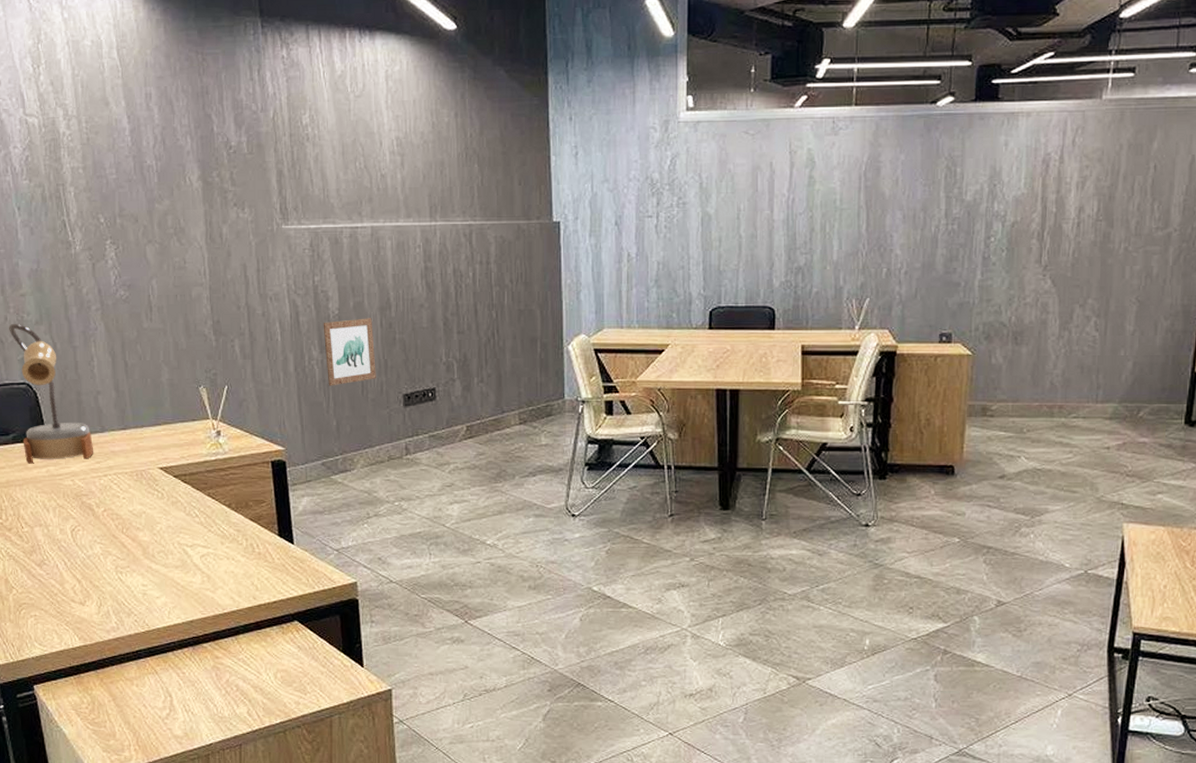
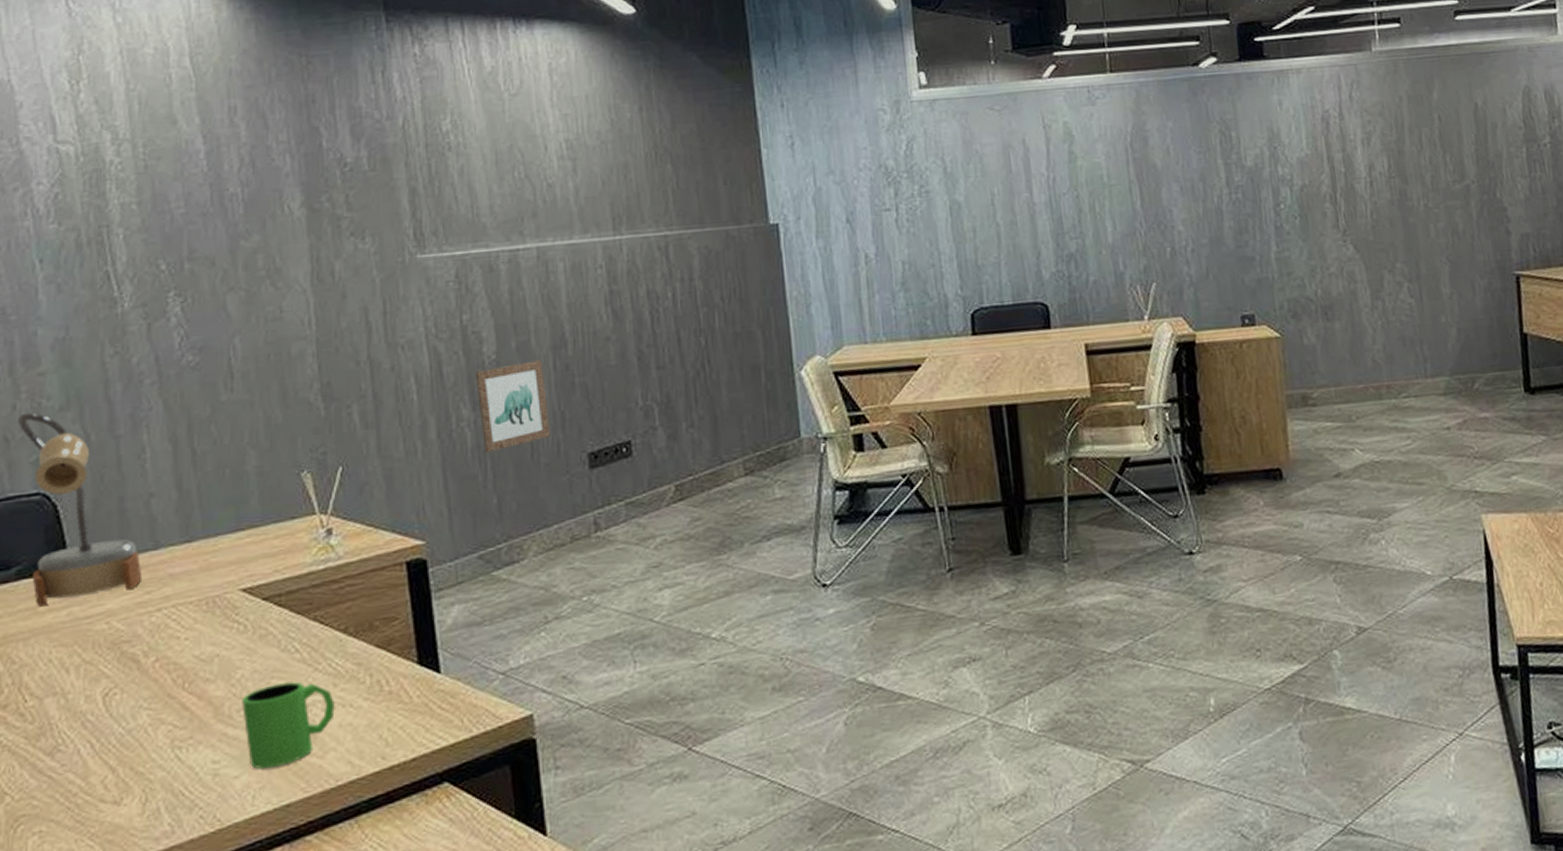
mug: none [161,537,222,595] -> present [242,681,335,769]

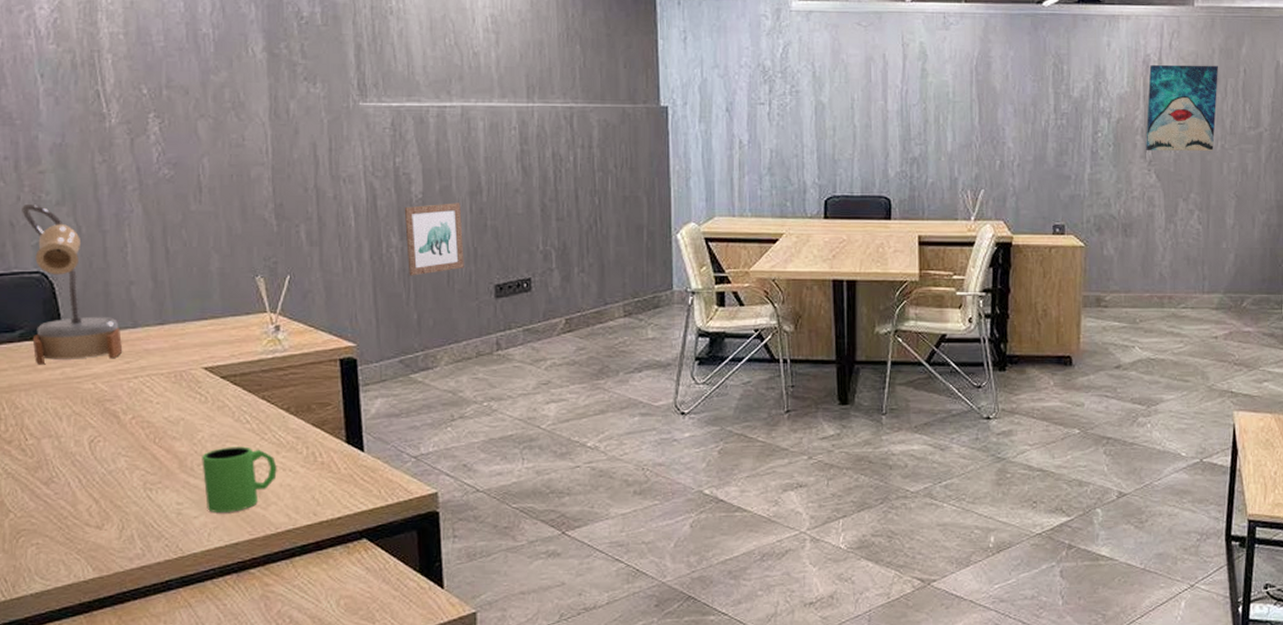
wall art: none [1329,114,1416,220] -> present [1146,64,1219,151]

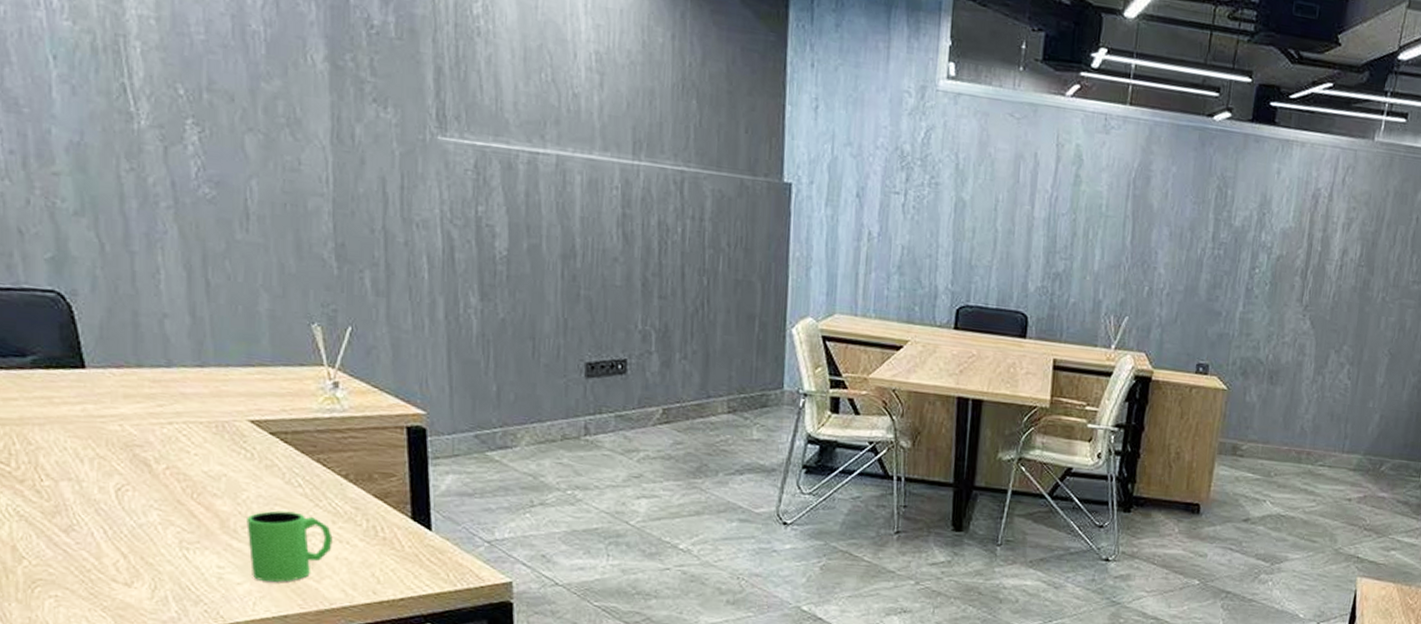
table lamp: present [22,205,123,365] -> none [32,210,155,400]
wall art: present [404,203,464,276] -> none [485,263,553,343]
wall art: present [1146,64,1219,151] -> none [1303,201,1391,302]

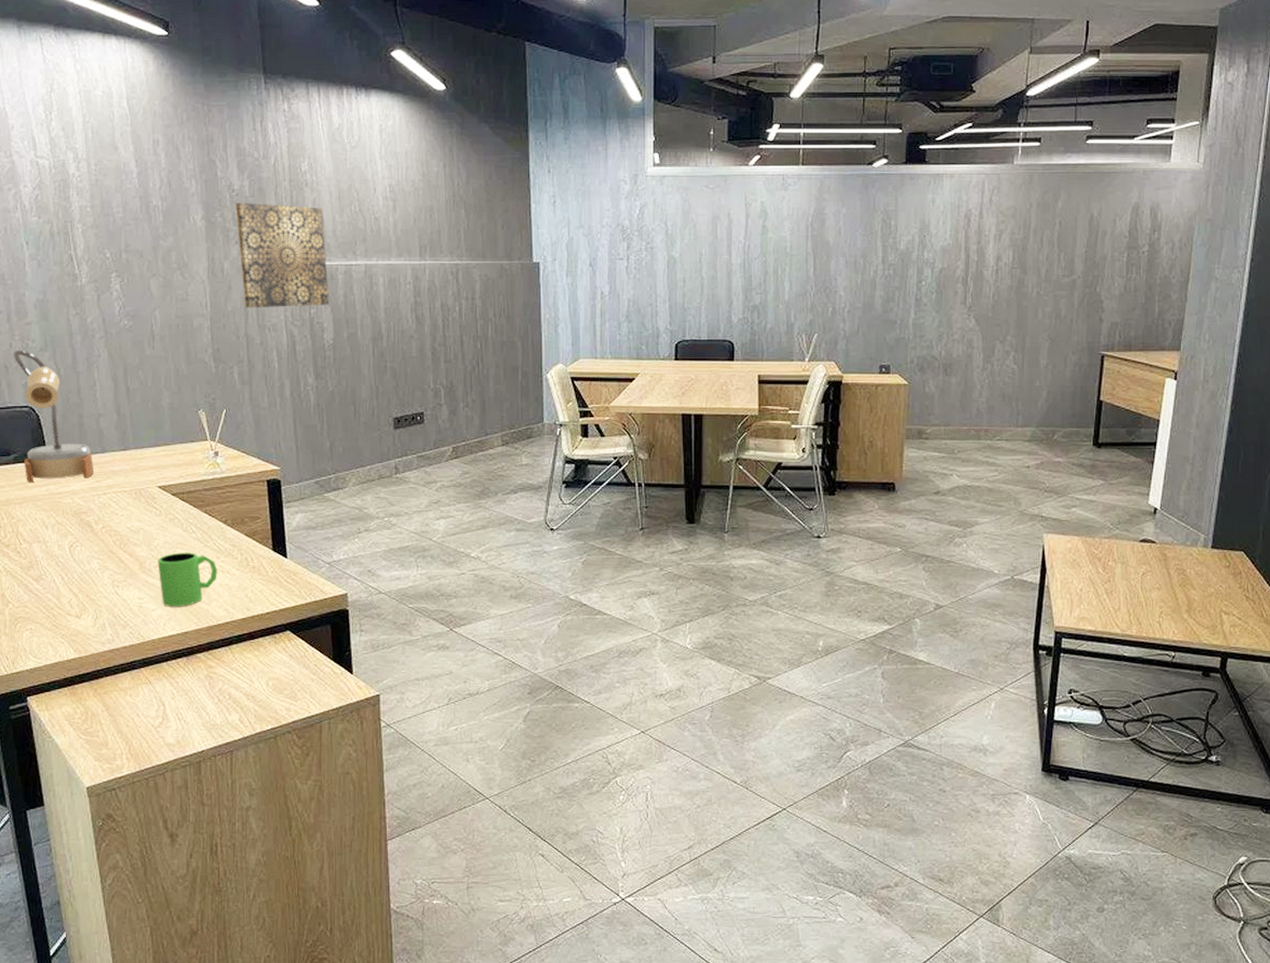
table lamp: none [32,210,155,400] -> present [14,351,94,483]
wall art: none [374,44,505,203] -> present [235,202,330,308]

